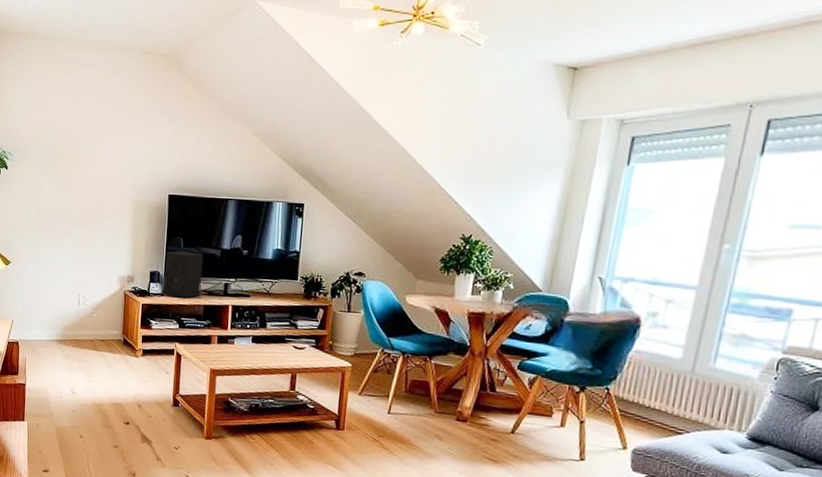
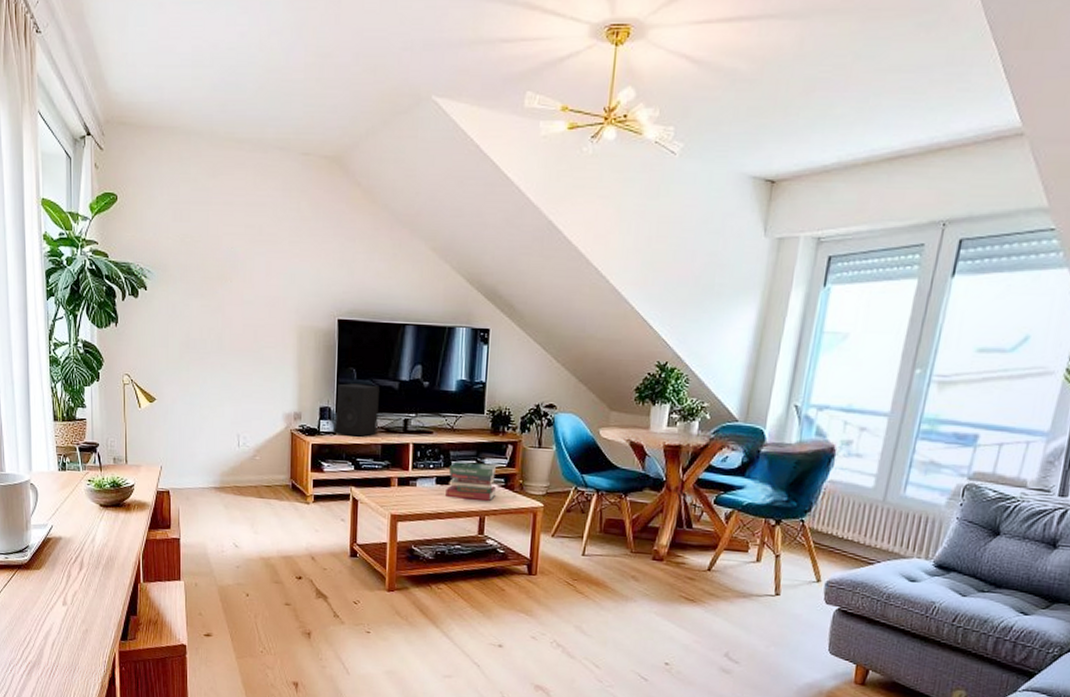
books: none [260,323,308,360] -> present [445,461,496,501]

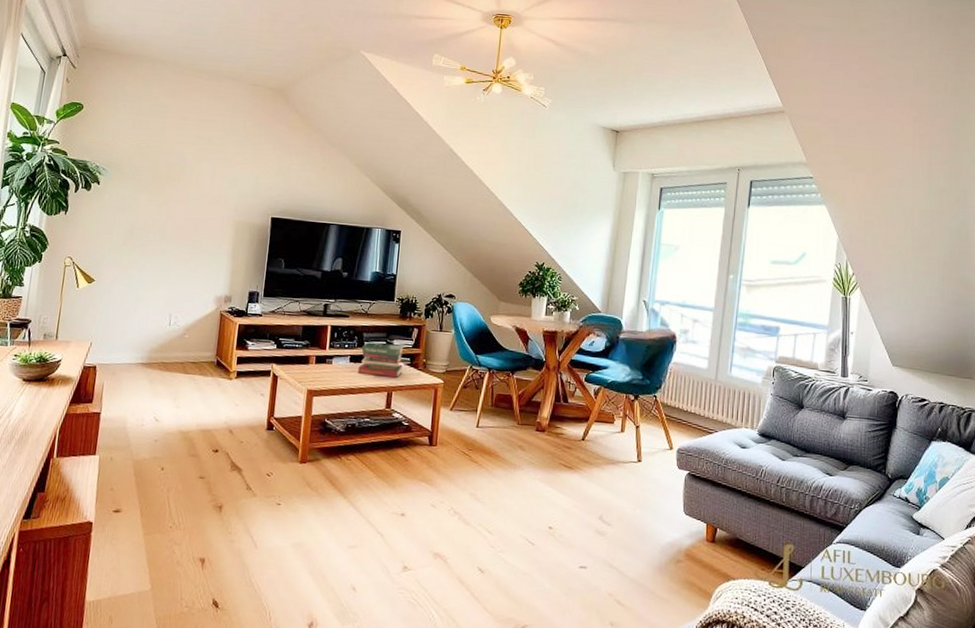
speaker: present [333,383,379,437] -> none [260,272,304,319]

